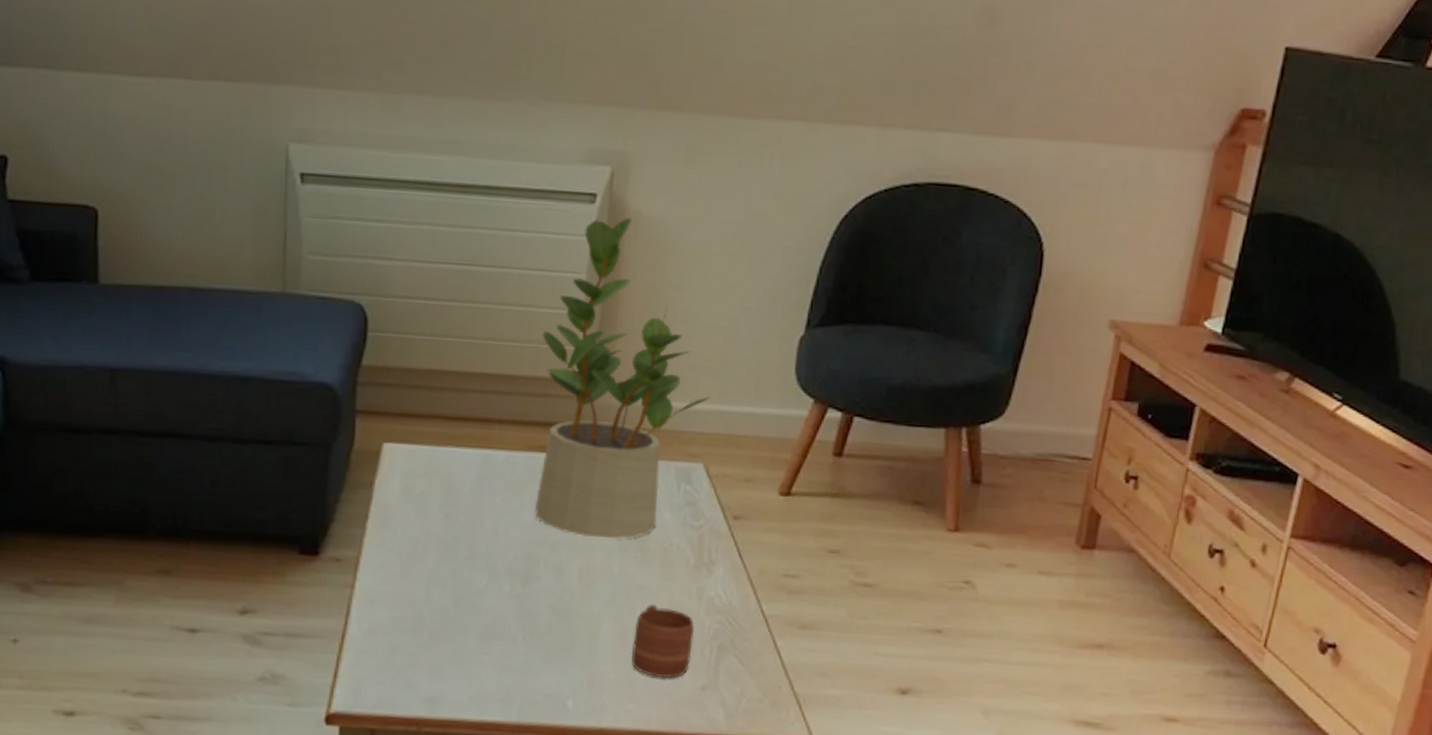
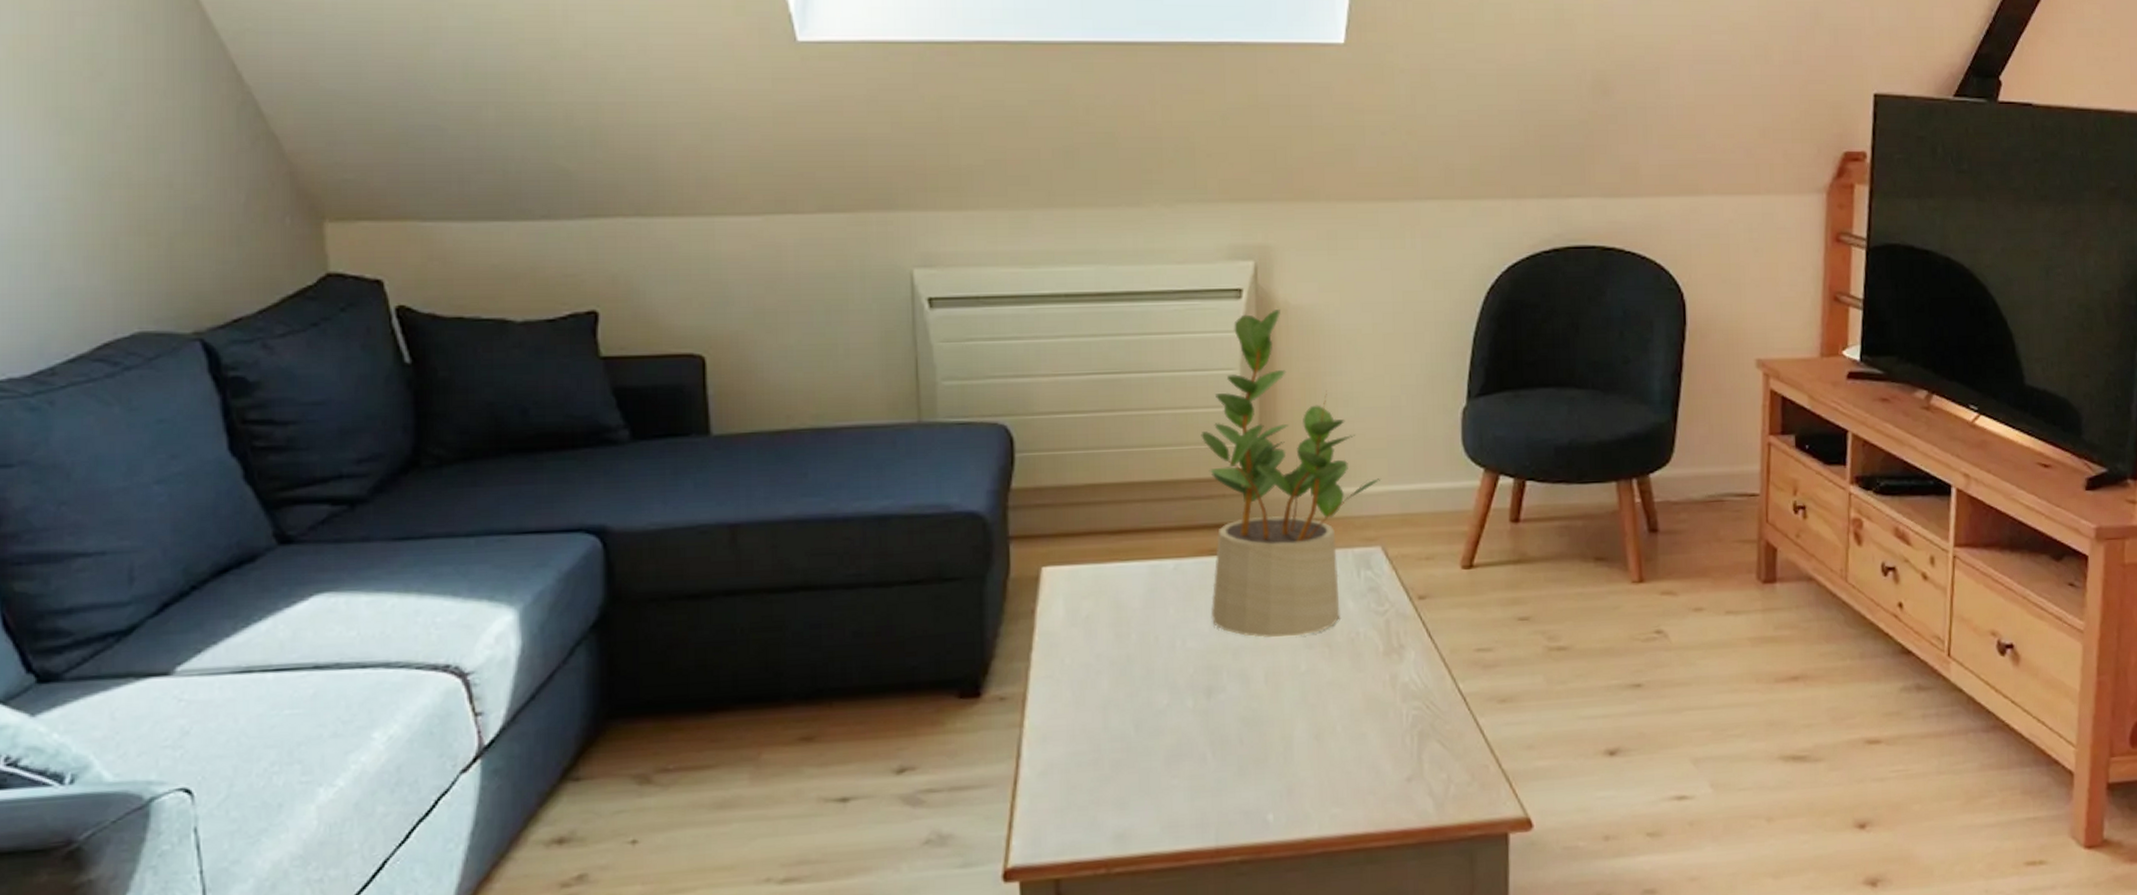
mug: present [631,604,695,678] -> none [1329,698,1393,776]

